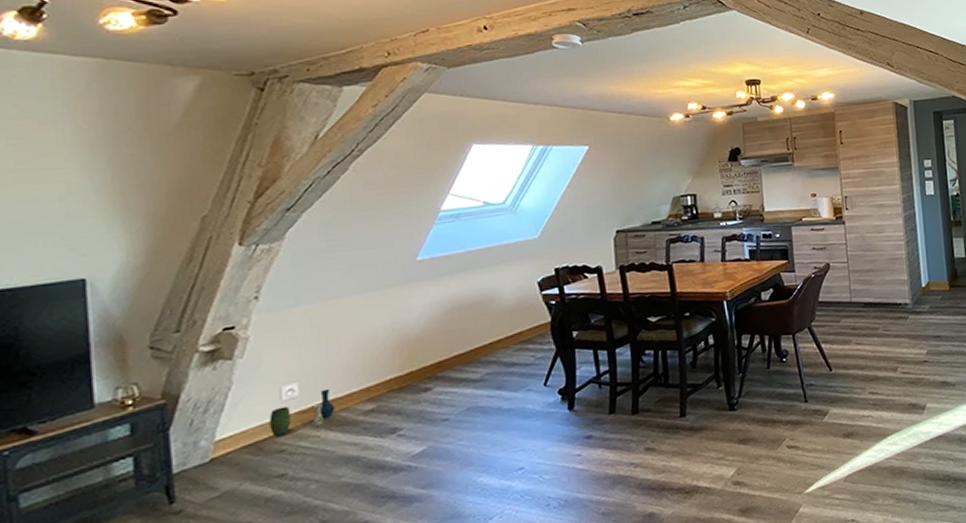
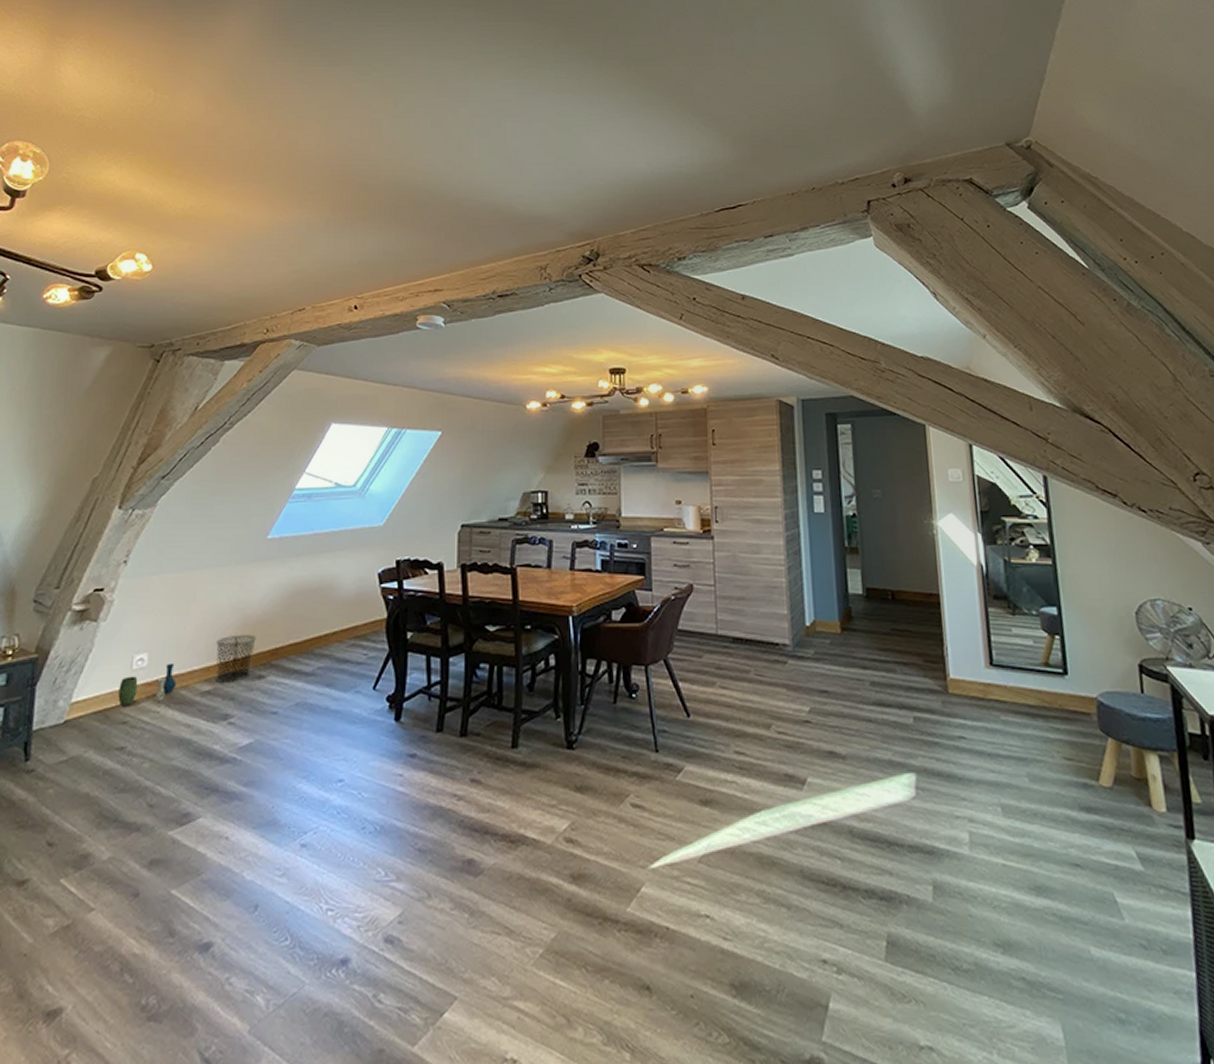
waste bin: none [374,352,417,401] -> present [215,634,256,684]

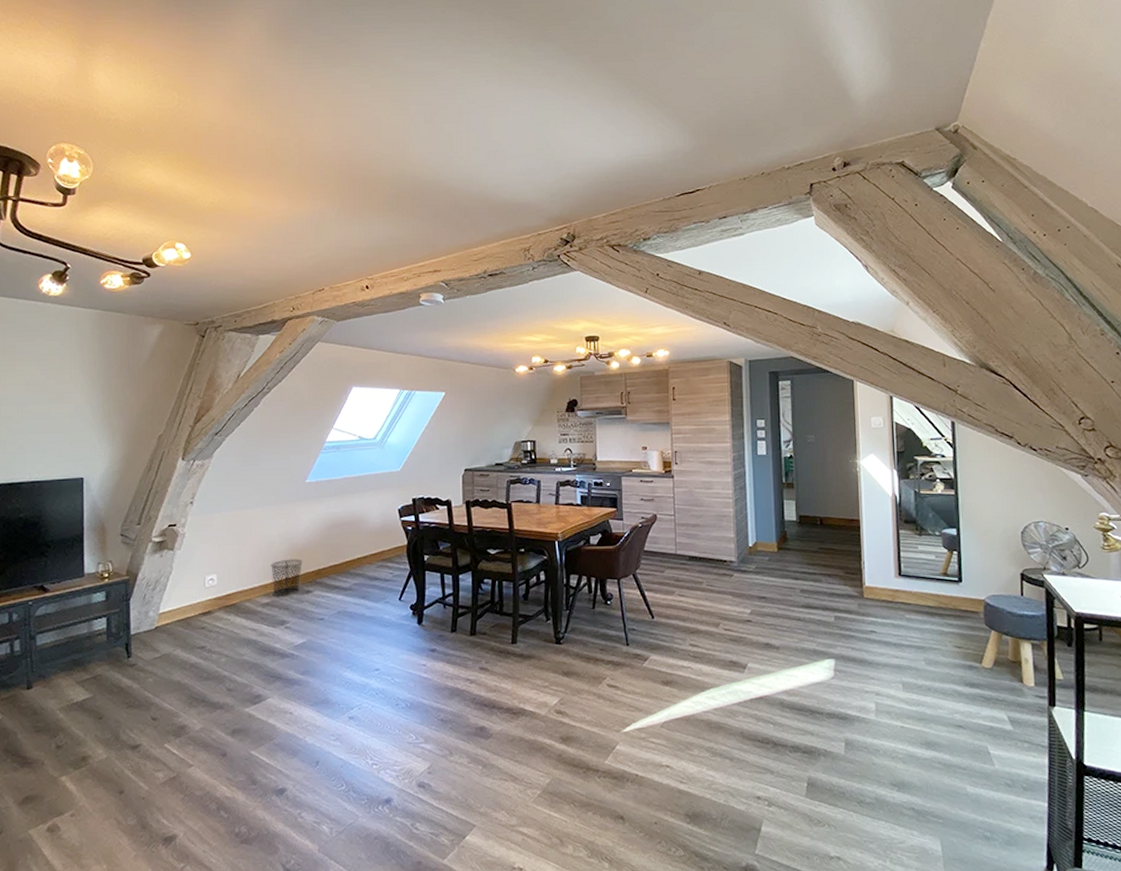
vase: present [118,663,177,706] -> none [196,581,242,615]

